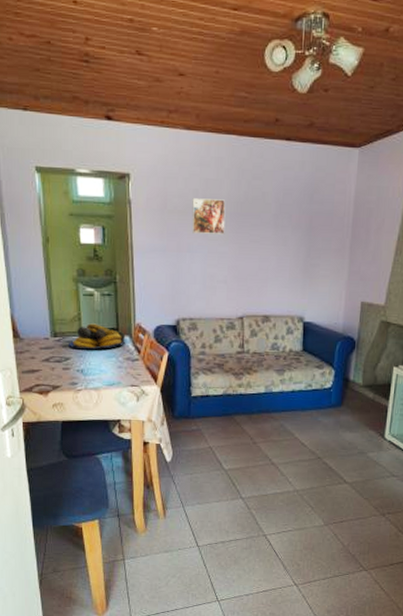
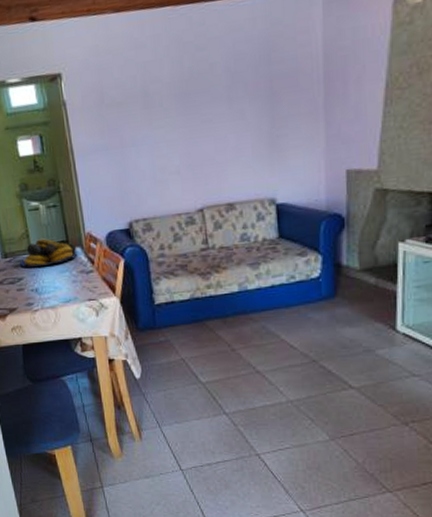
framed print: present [191,198,226,234] -> none [130,80,172,125]

